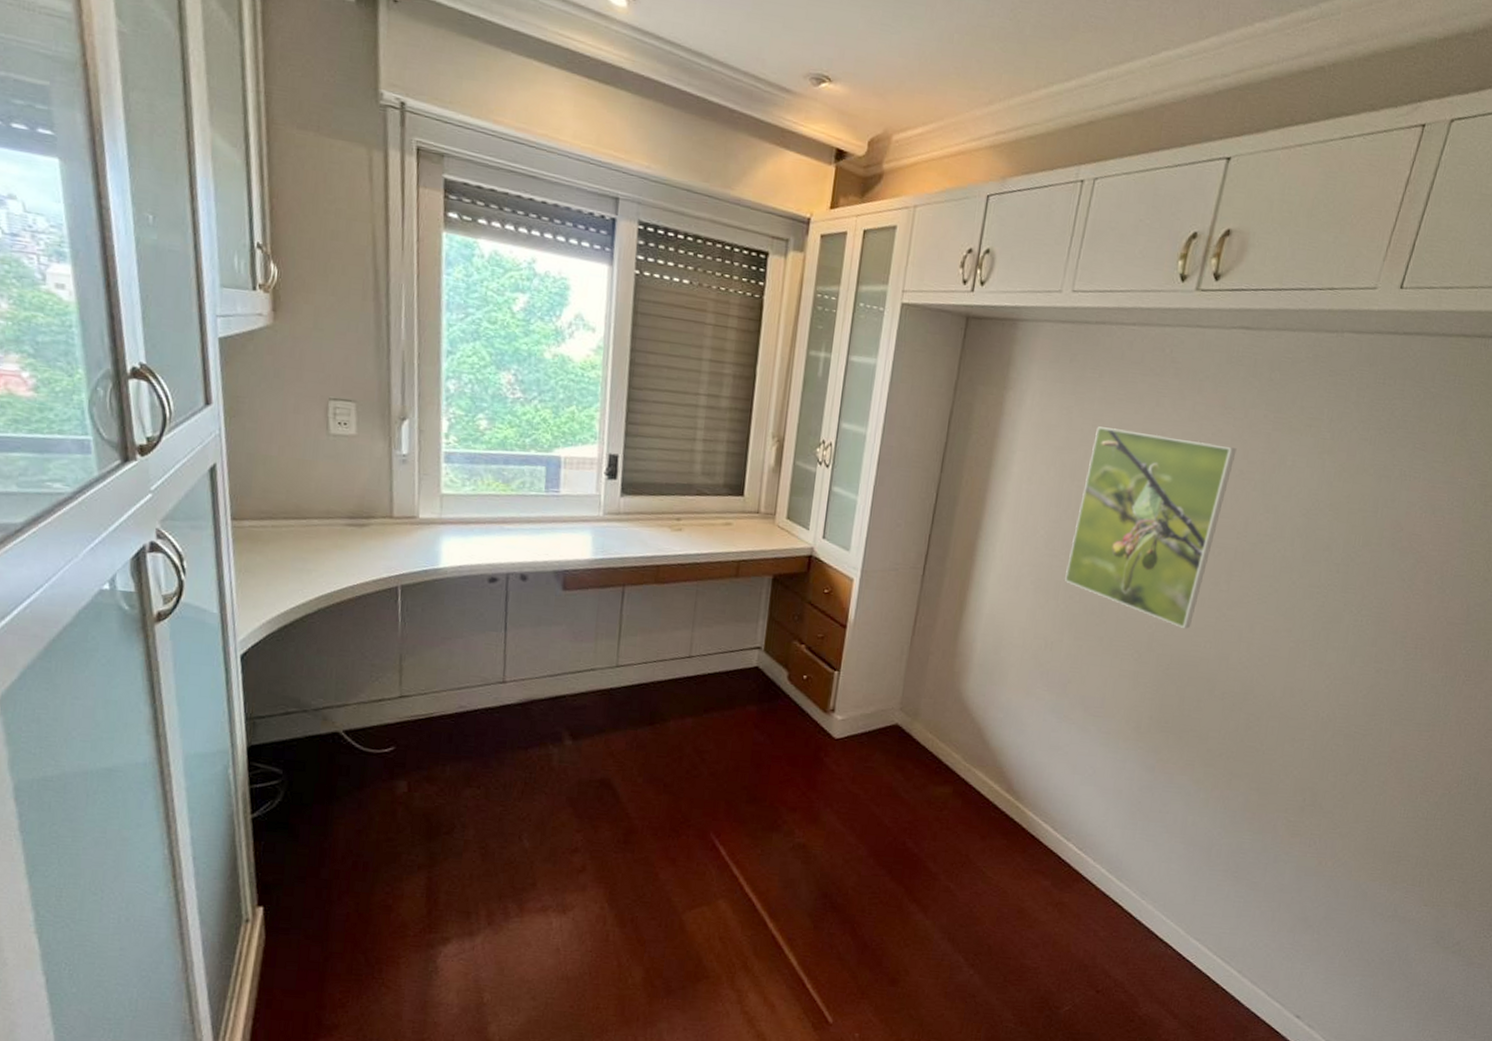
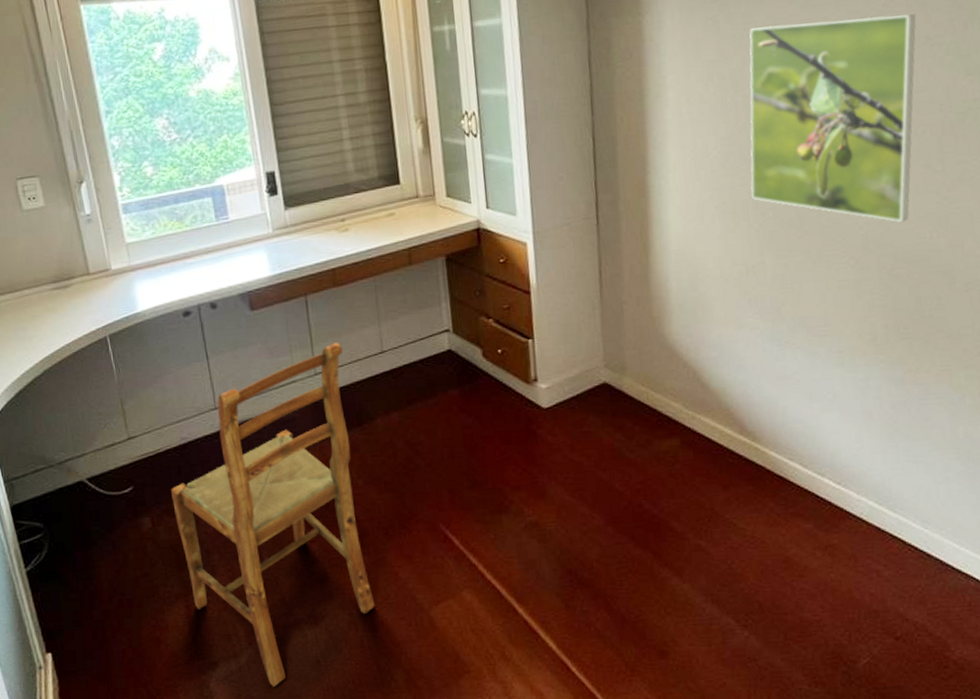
chair: none [435,639,651,970] -> present [170,343,376,687]

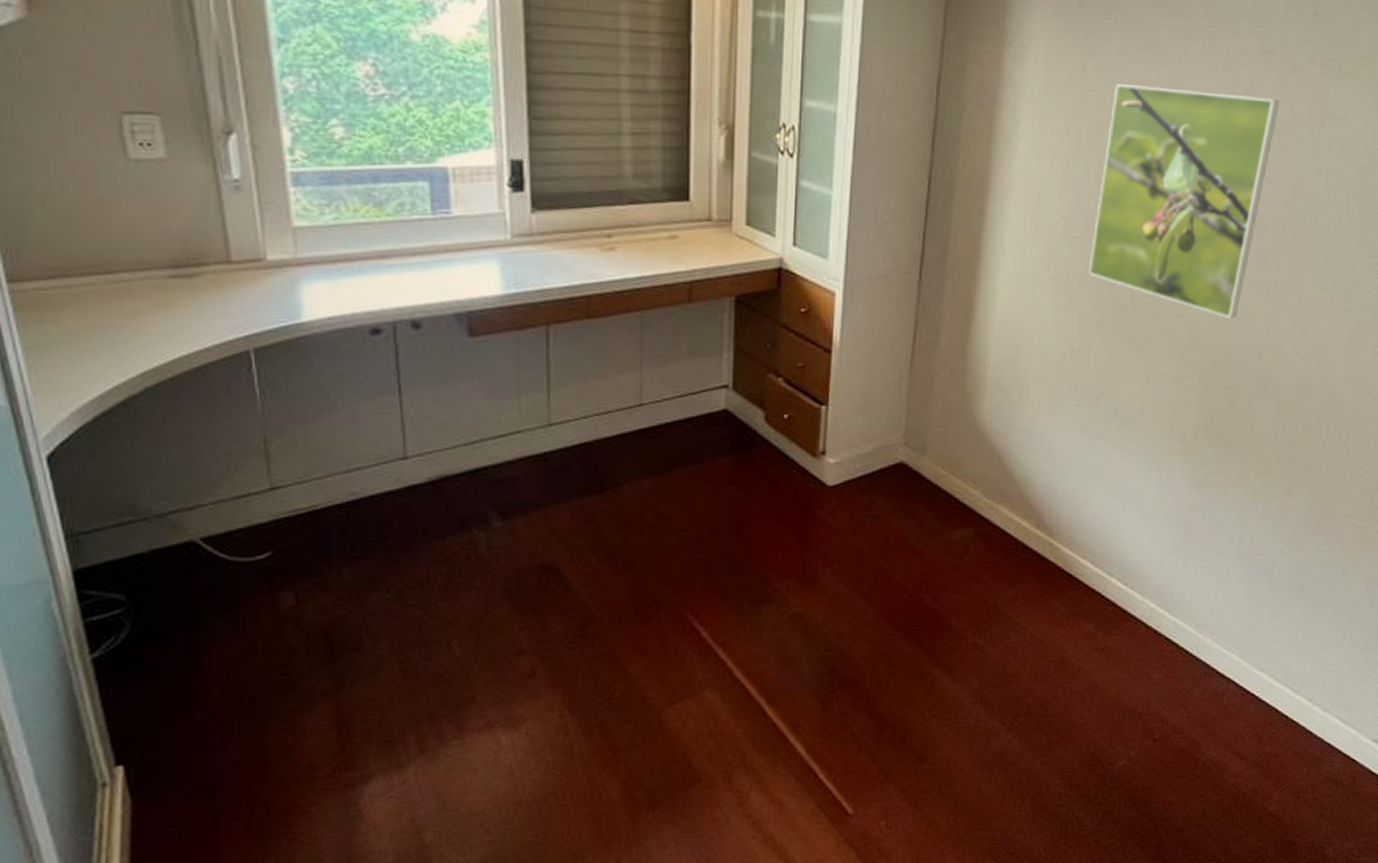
chair: present [170,343,376,687] -> none [327,388,594,803]

